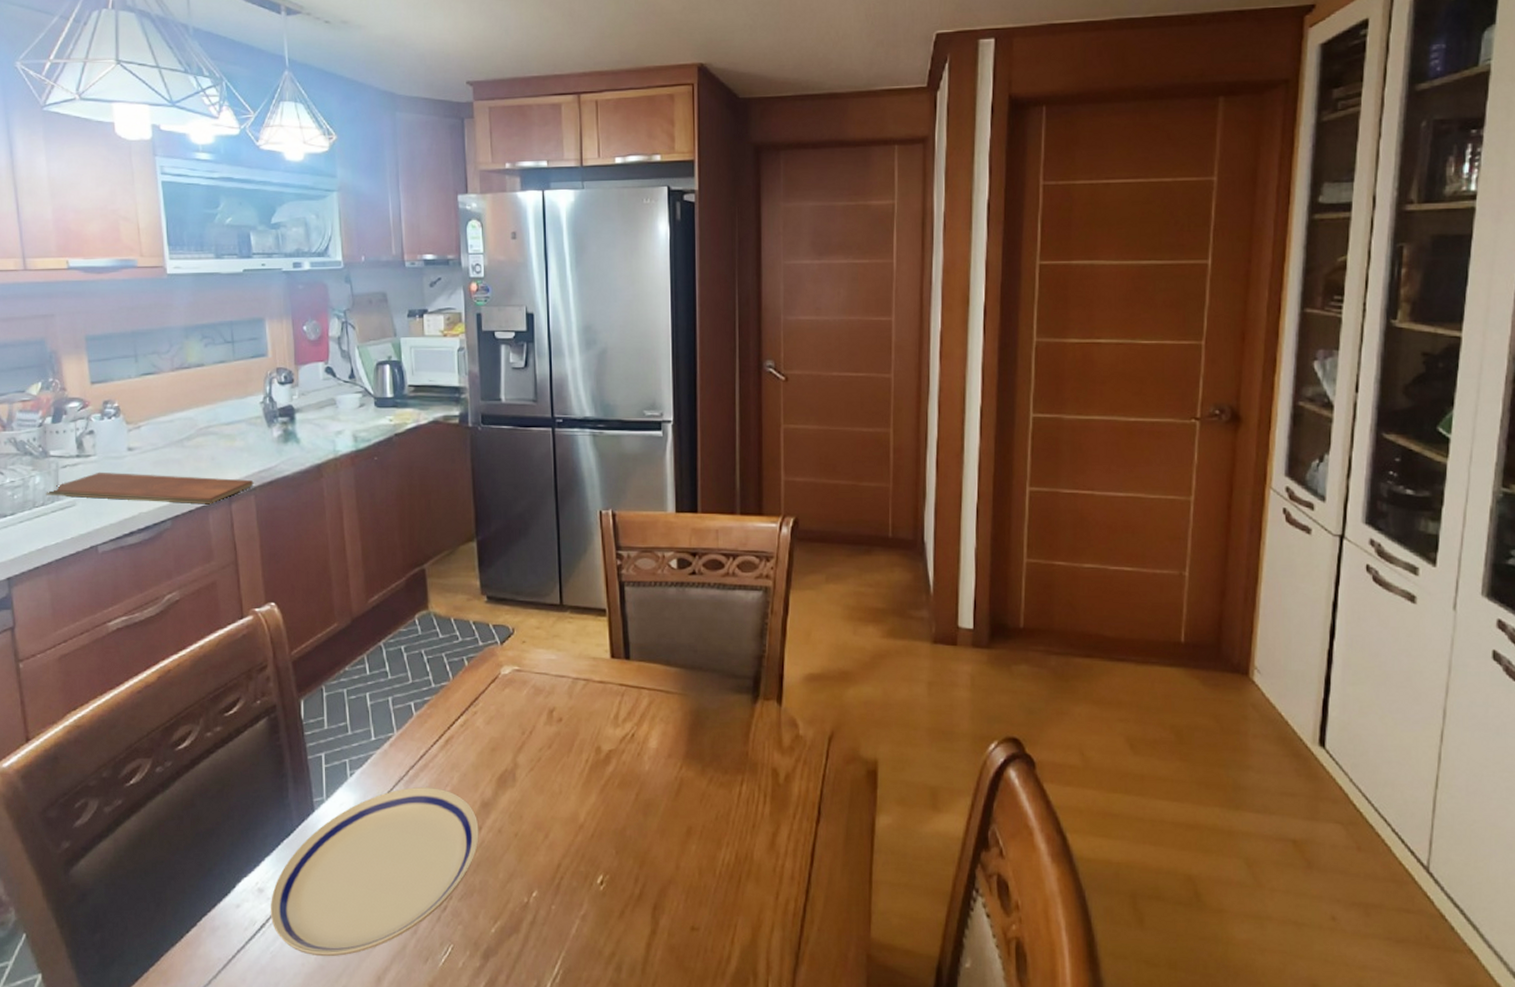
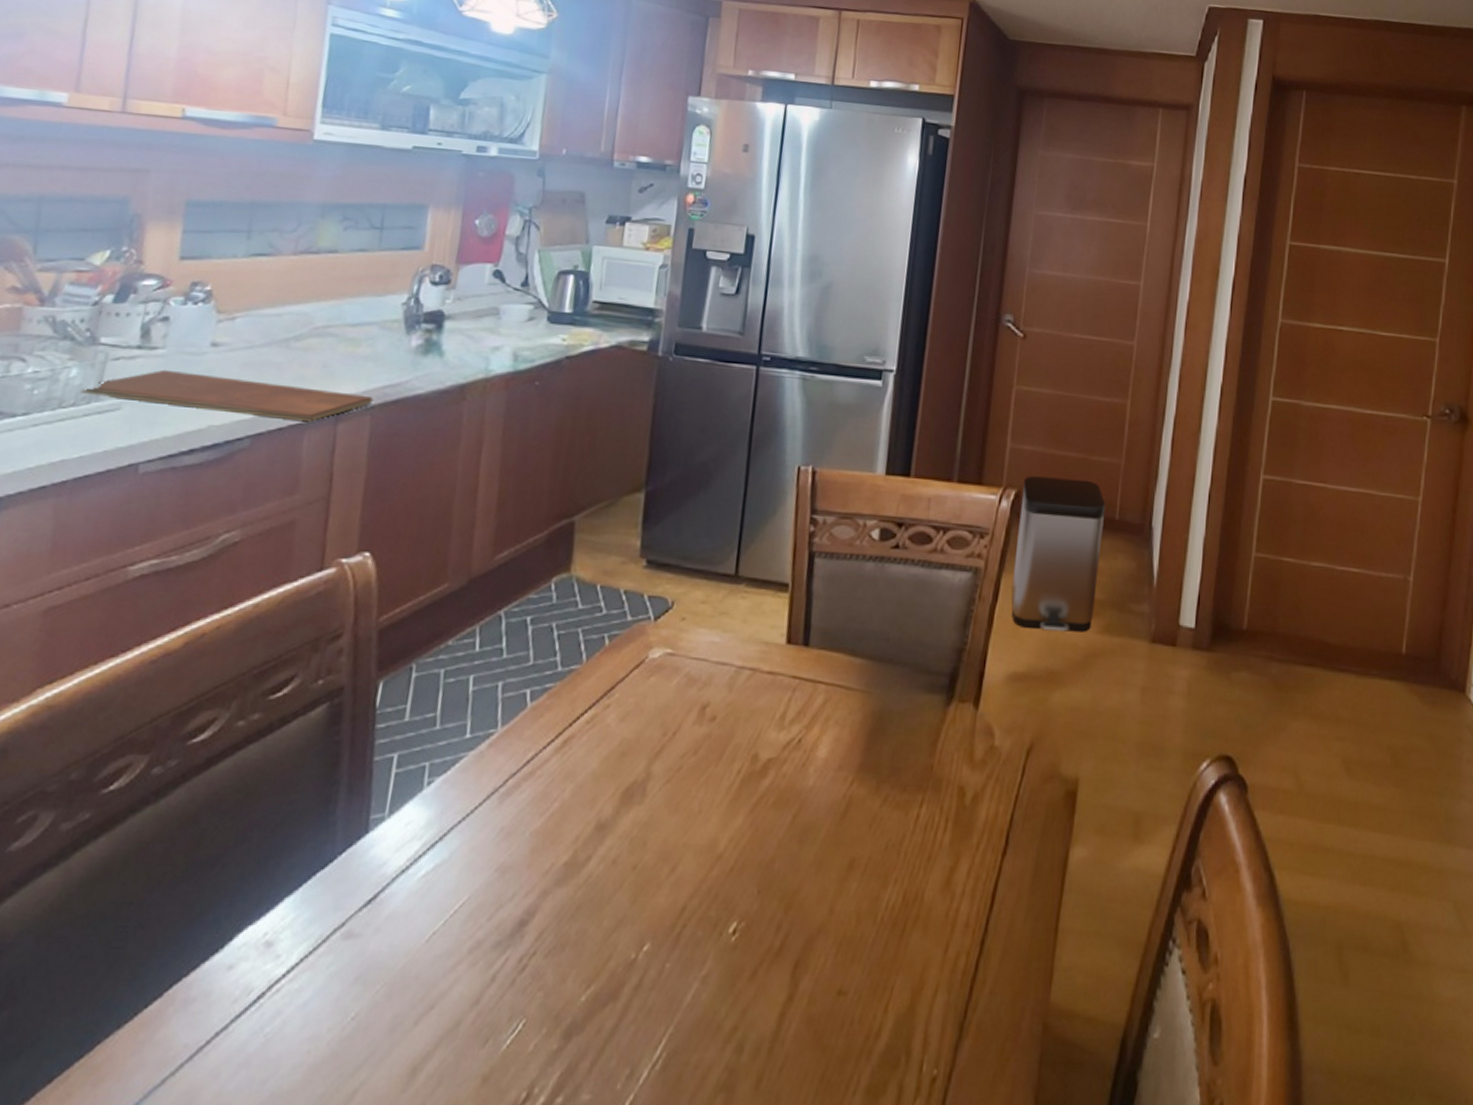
plate: present [270,787,479,957] -> none [275,802,588,1040]
pedal bin: none [799,504,879,638] -> present [1011,476,1106,633]

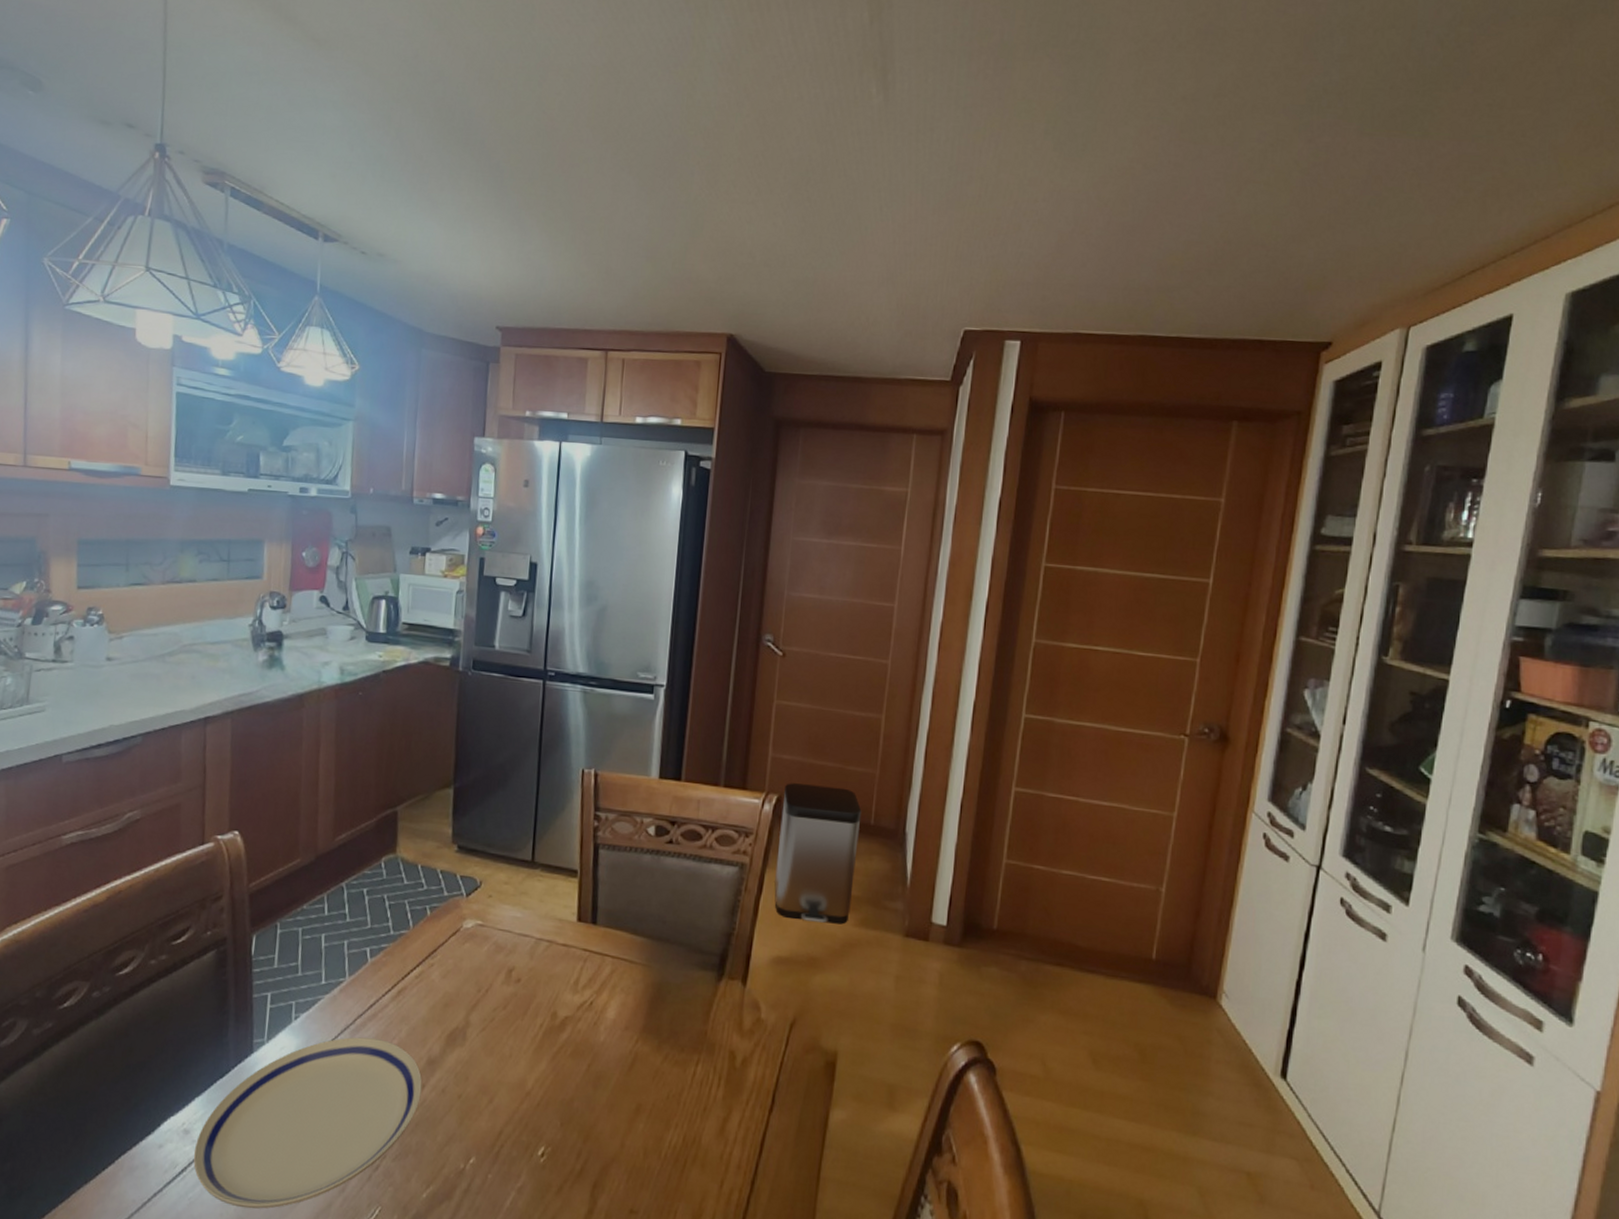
chopping board: present [80,369,374,423] -> none [15,679,232,724]
plate: none [275,802,588,1040] -> present [193,1037,422,1209]

